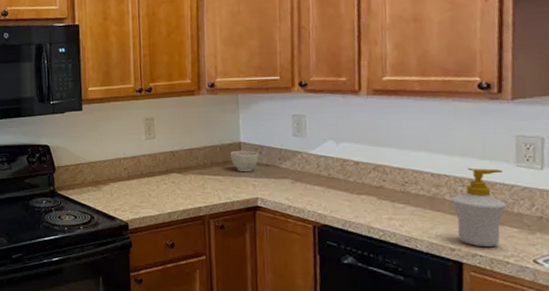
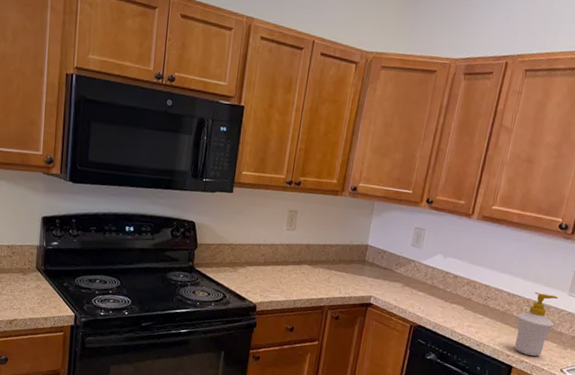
bowl: present [230,151,259,172] -> none [356,252,381,273]

